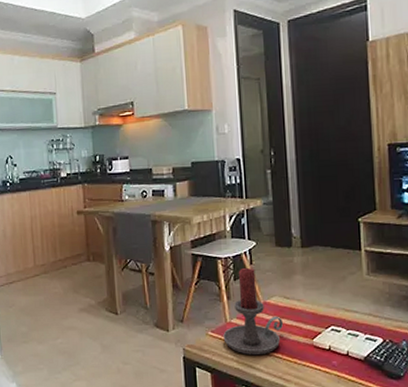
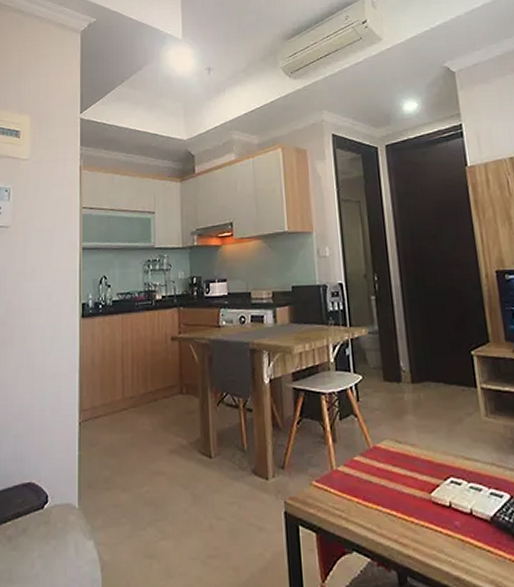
candle holder: present [223,267,283,356] -> none [329,404,396,512]

